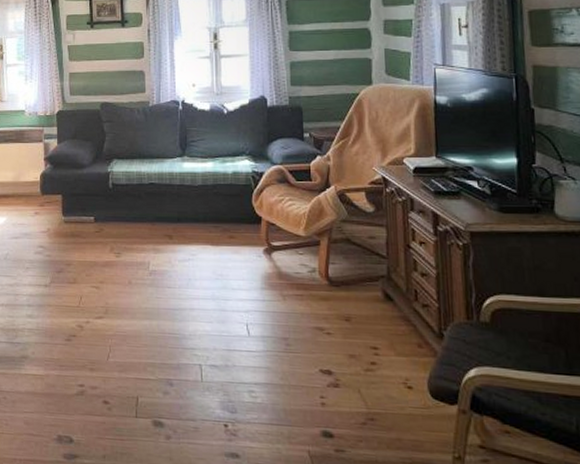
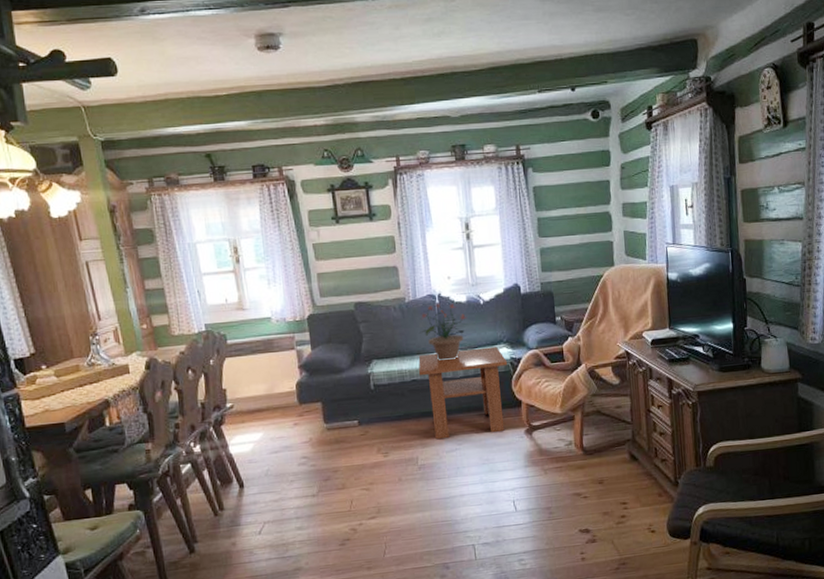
coffee table: none [156,158,249,248] -> present [418,346,508,440]
potted plant: none [161,110,208,168] -> present [420,303,466,361]

